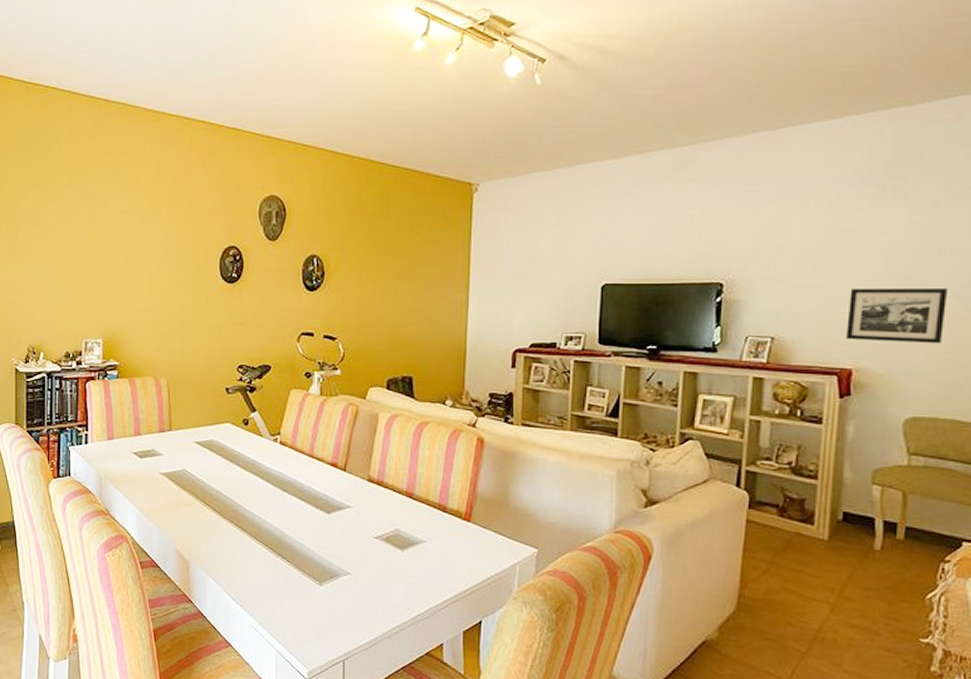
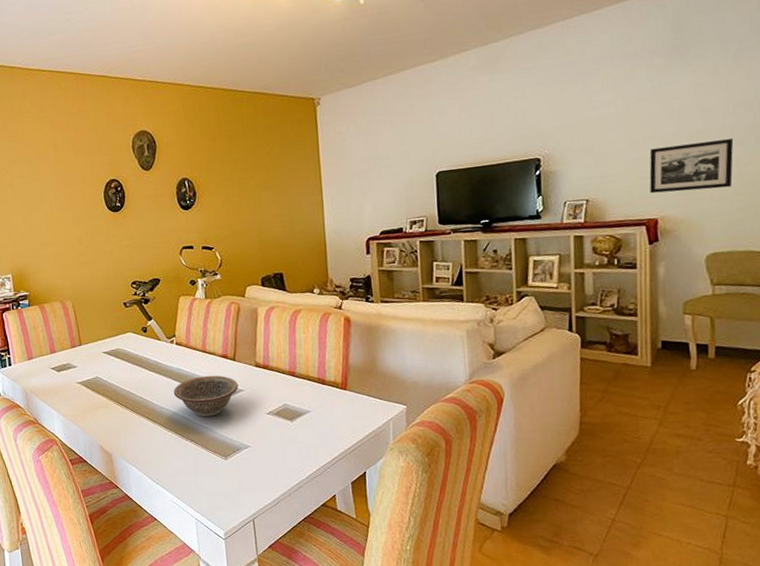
decorative bowl: none [269,484,345,533] -> present [173,375,239,417]

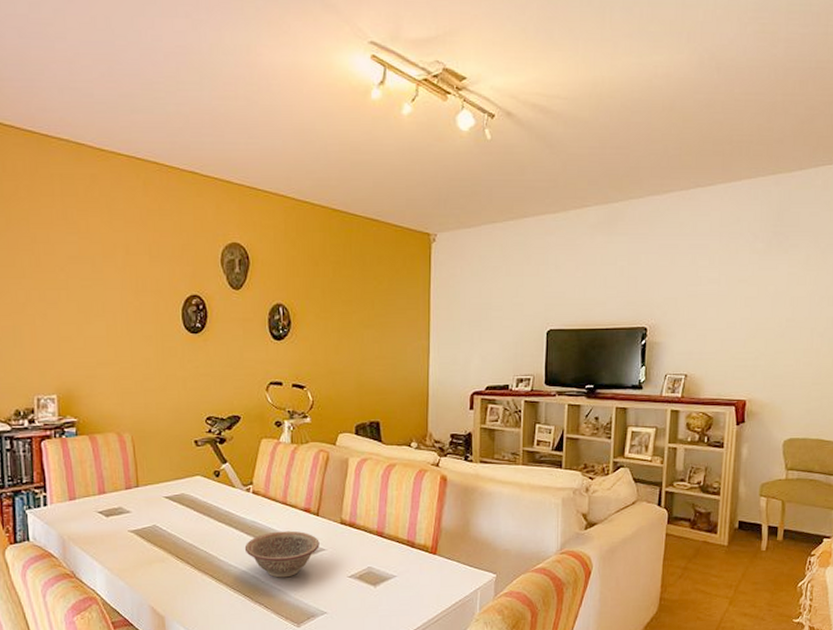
picture frame: present [649,139,734,194] -> none [742,330,817,377]

